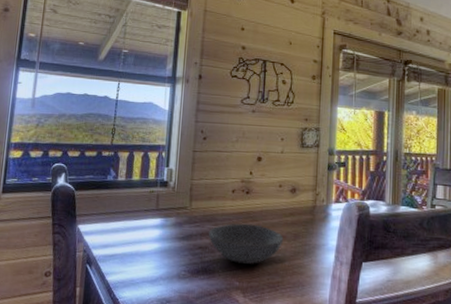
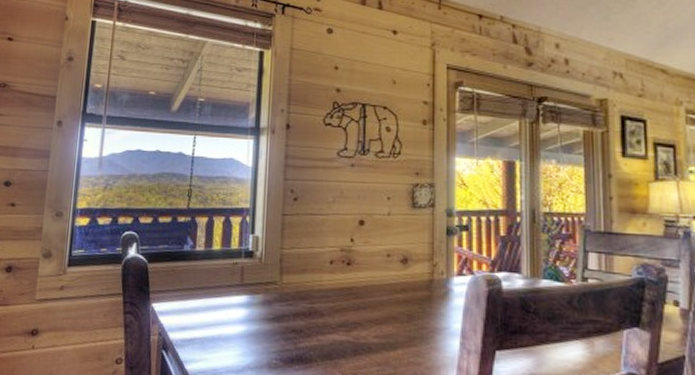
bowl: present [208,223,284,264] -> none [302,301,395,352]

